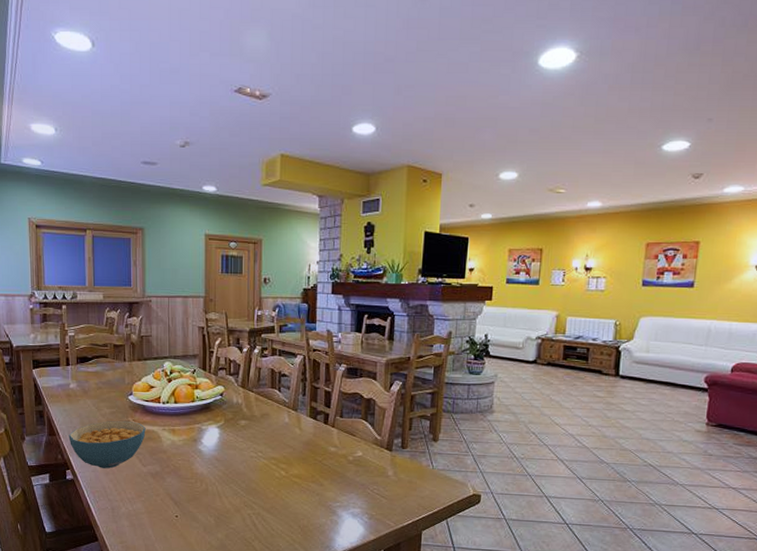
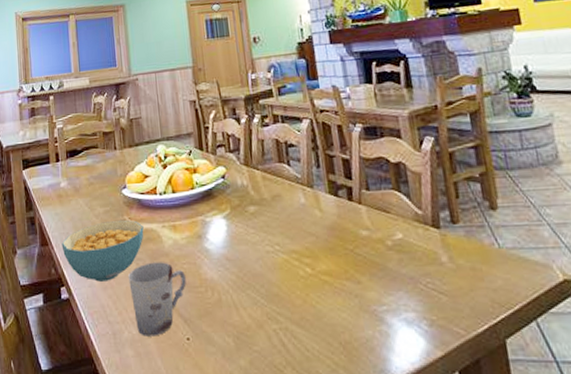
cup: none [128,457,179,513] -> present [127,262,186,336]

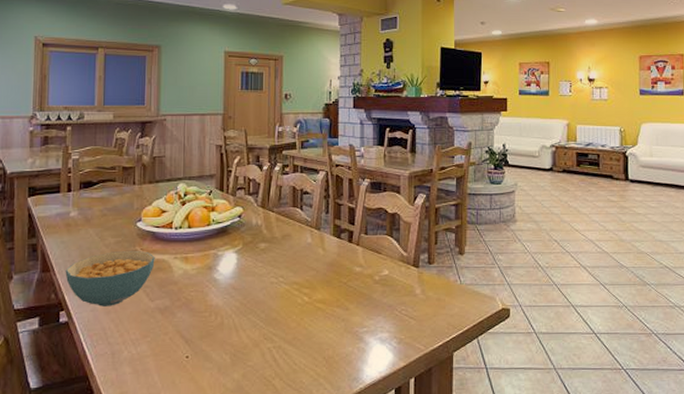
cup: present [127,262,186,336] -> none [133,289,192,356]

